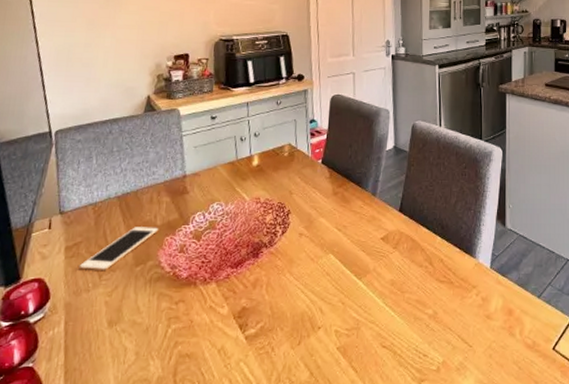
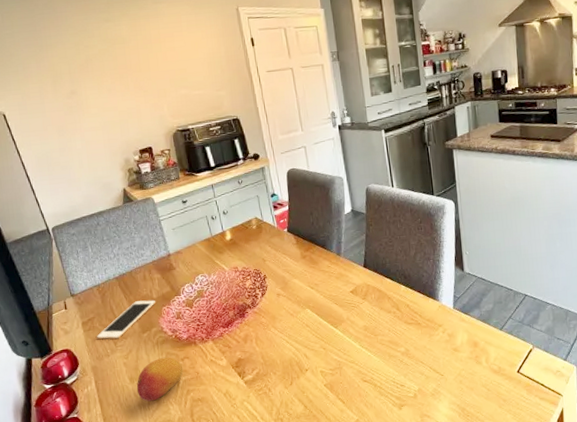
fruit: none [113,298,176,353] -> present [136,357,184,402]

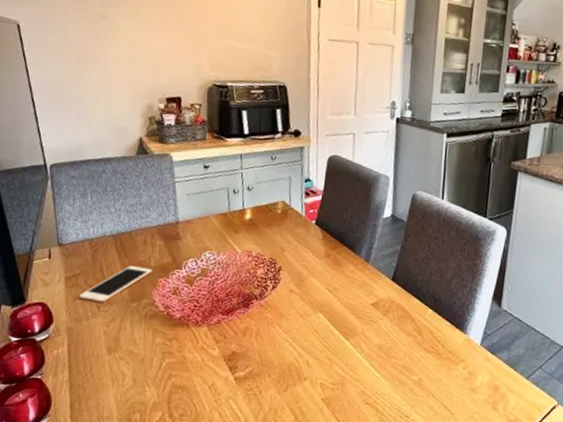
fruit: present [136,357,184,402] -> none [112,333,169,379]

